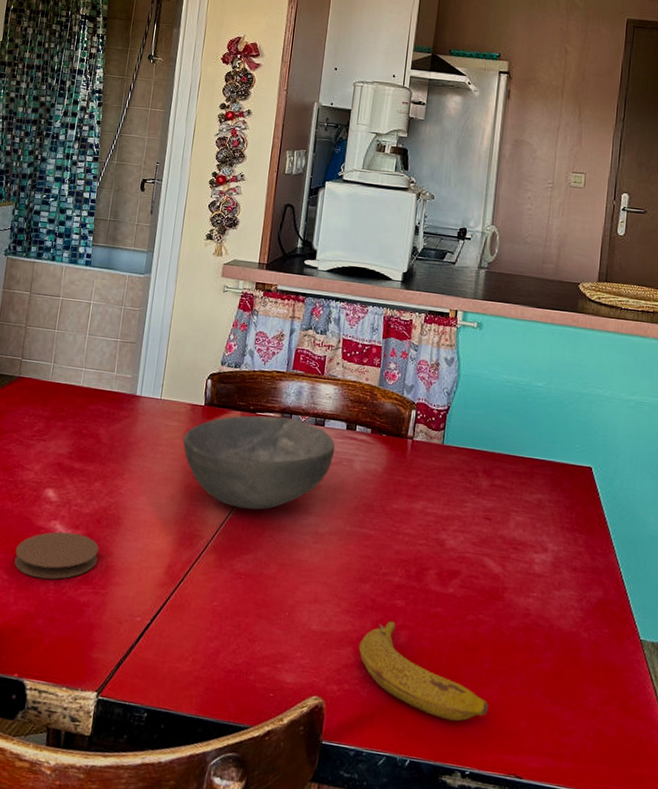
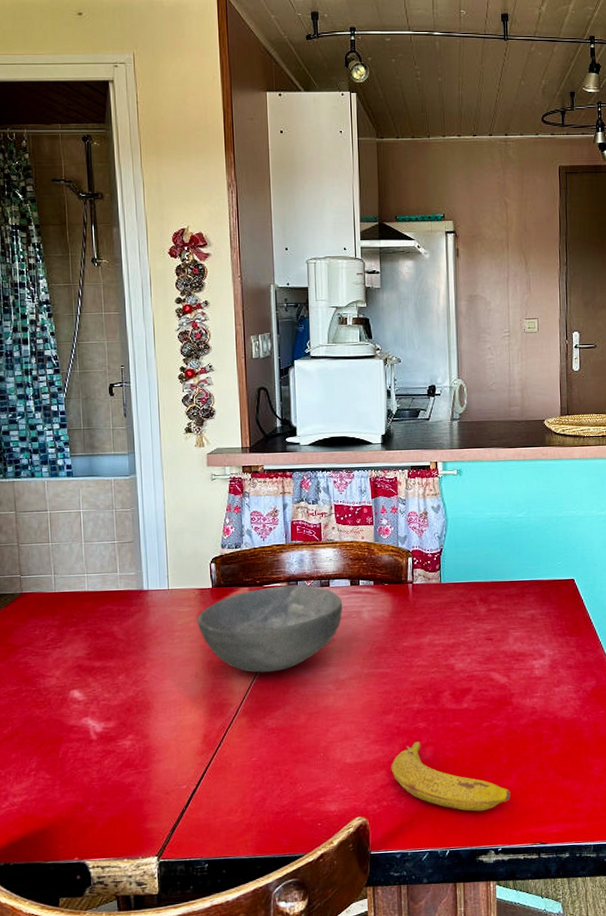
coaster: present [14,531,99,580] -> none [53,724,135,771]

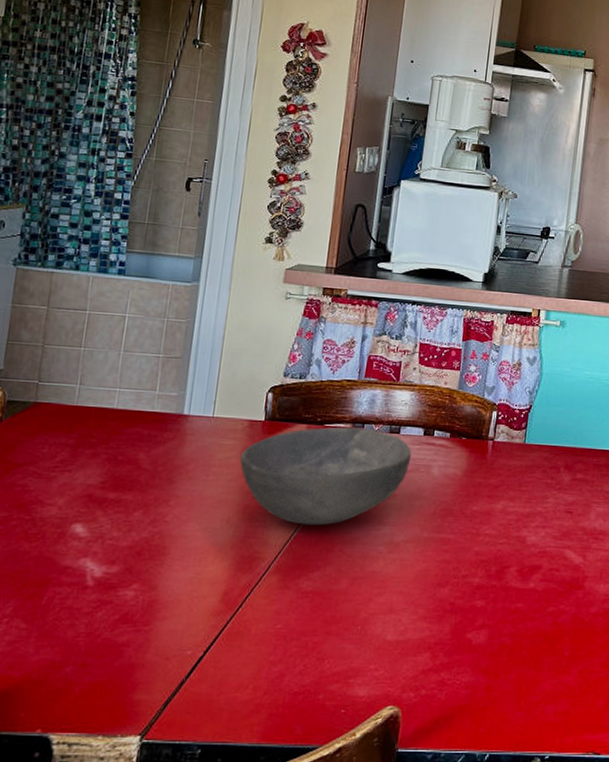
fruit: present [391,742,511,812] -> none [436,622,569,710]

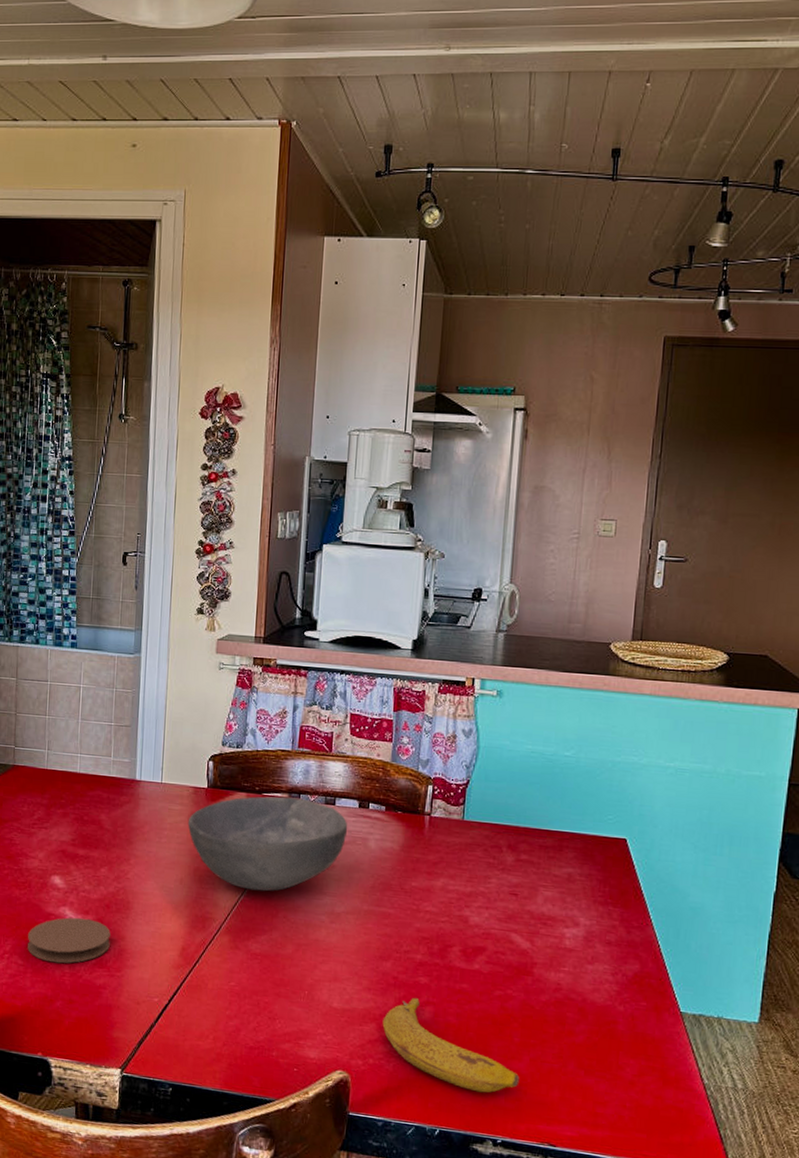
coaster: none [34,569,140,623] -> present [27,917,111,964]
fruit: none [436,622,569,710] -> present [382,998,520,1093]

